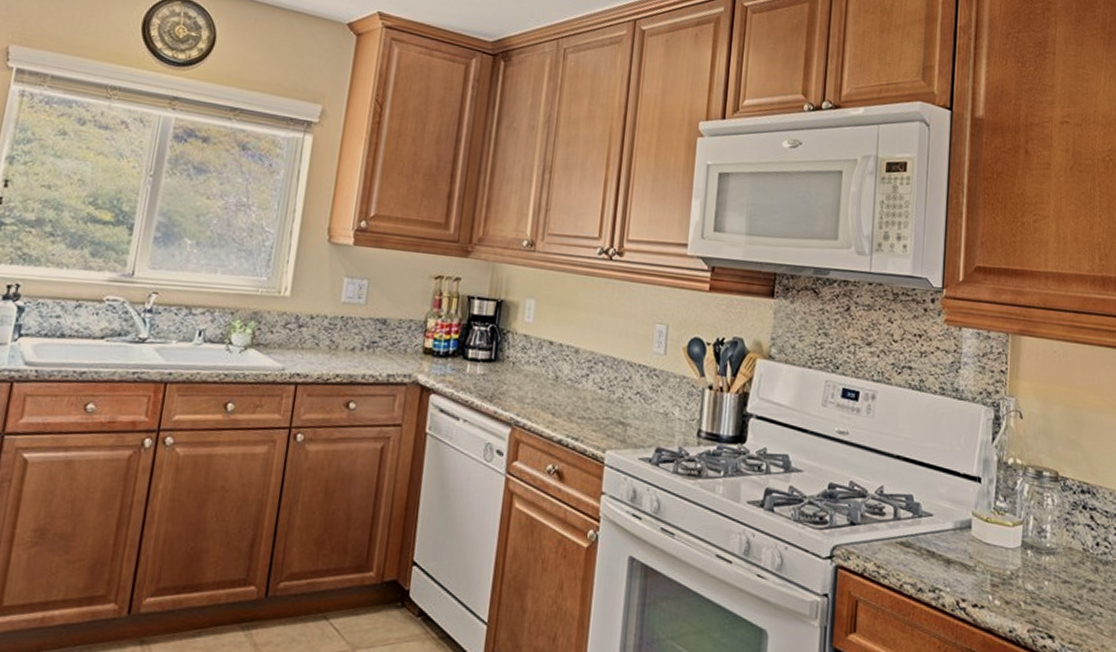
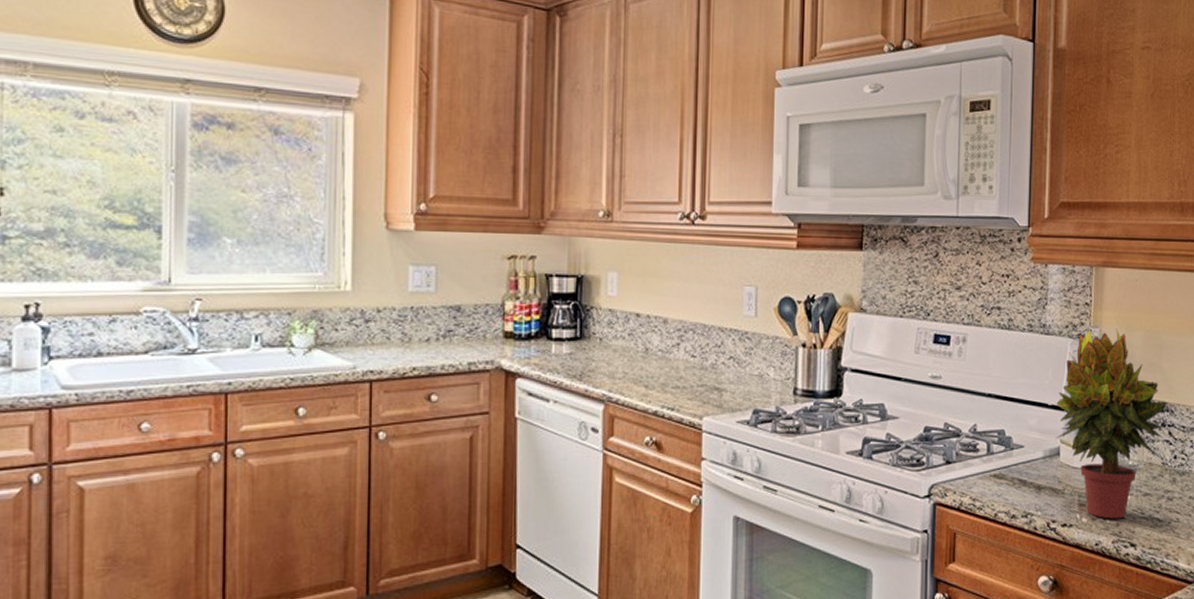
potted plant: none [968,397,1089,606] -> present [1056,328,1168,519]

